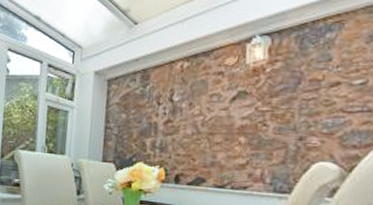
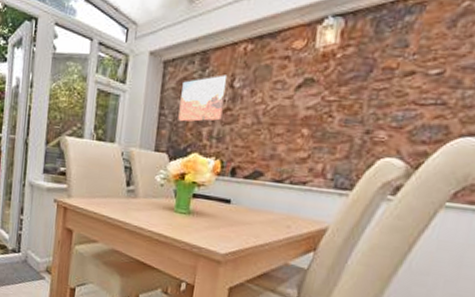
wall art: none [123,90,167,134] -> present [178,75,228,122]

